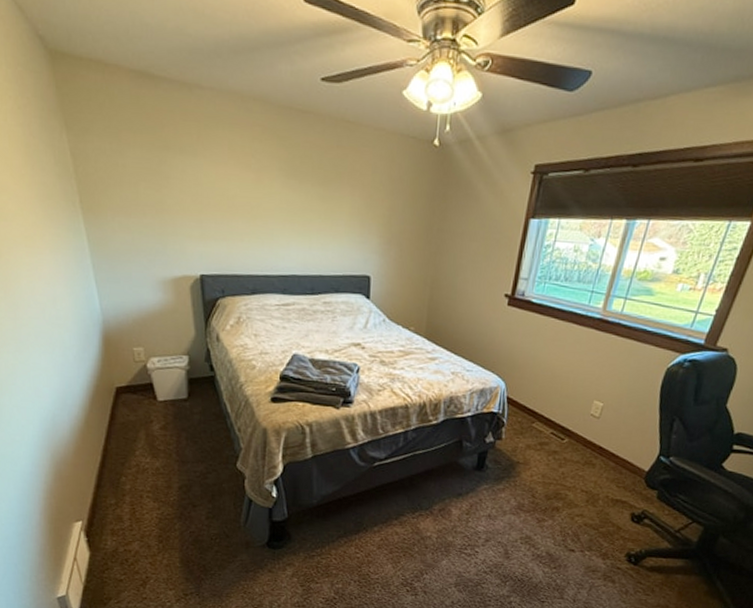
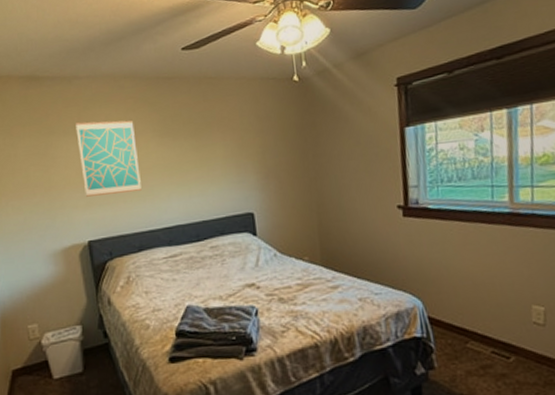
wall art: none [194,142,261,232] -> present [76,120,141,197]

